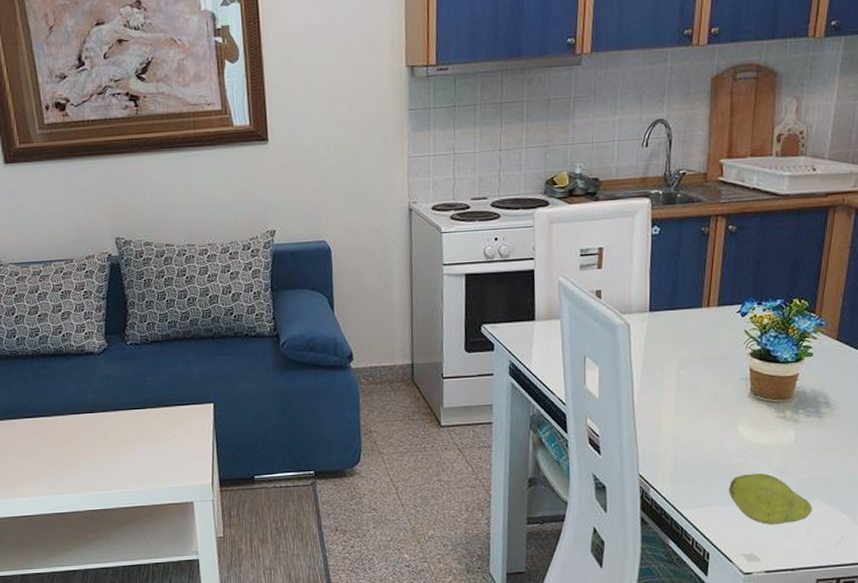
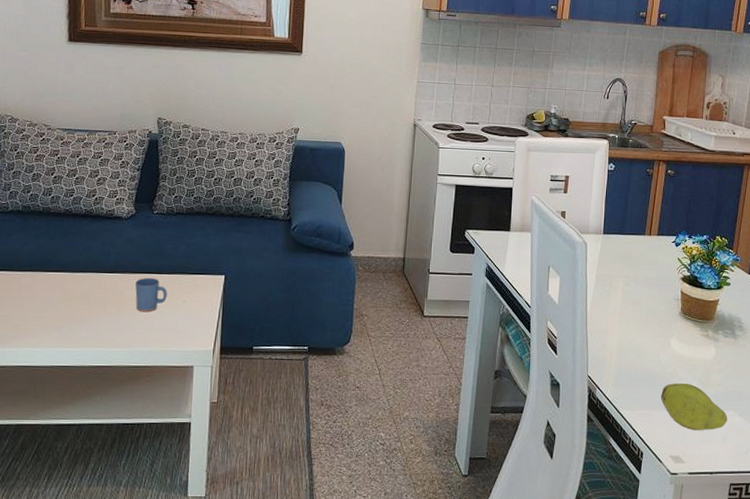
mug: none [119,413,155,451] -> present [135,277,167,312]

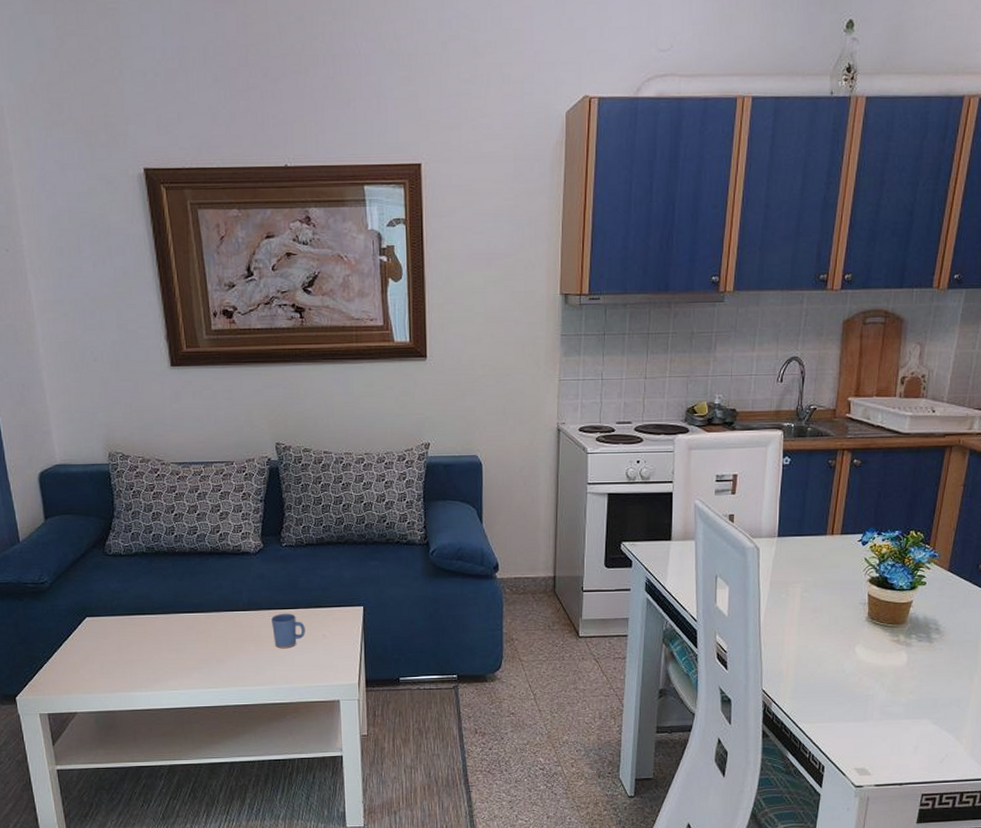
fruit: present [661,382,728,431] -> none [845,692,921,742]

